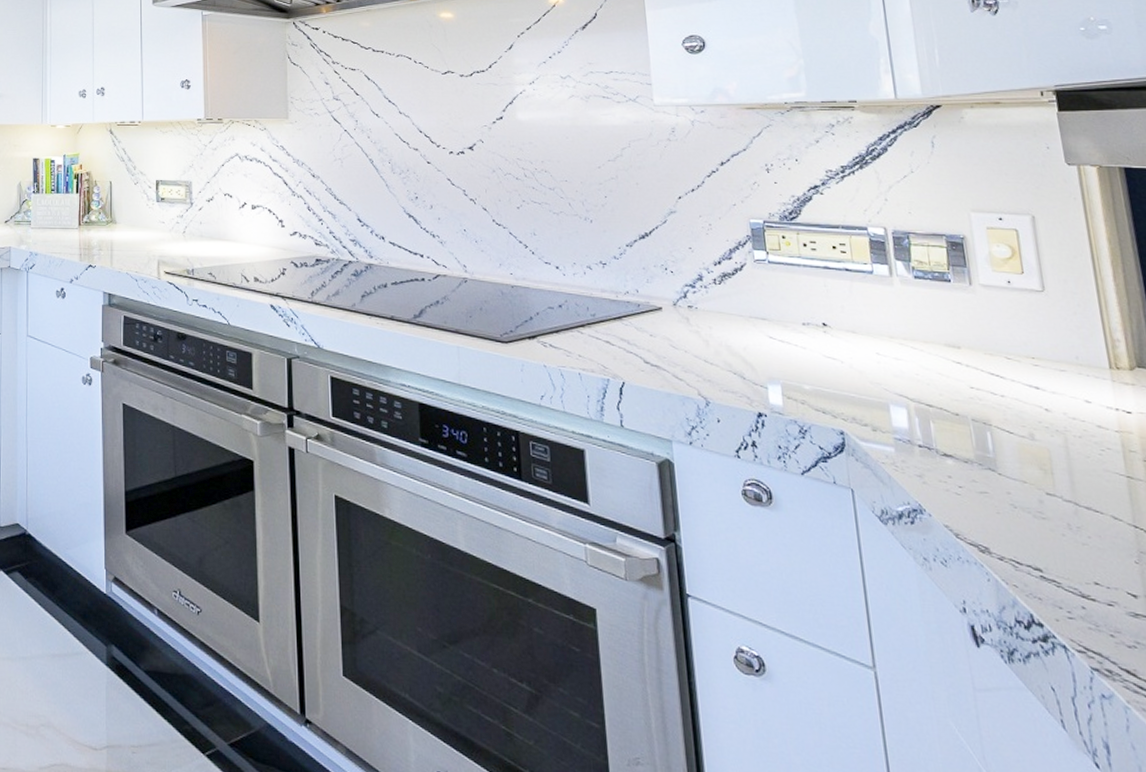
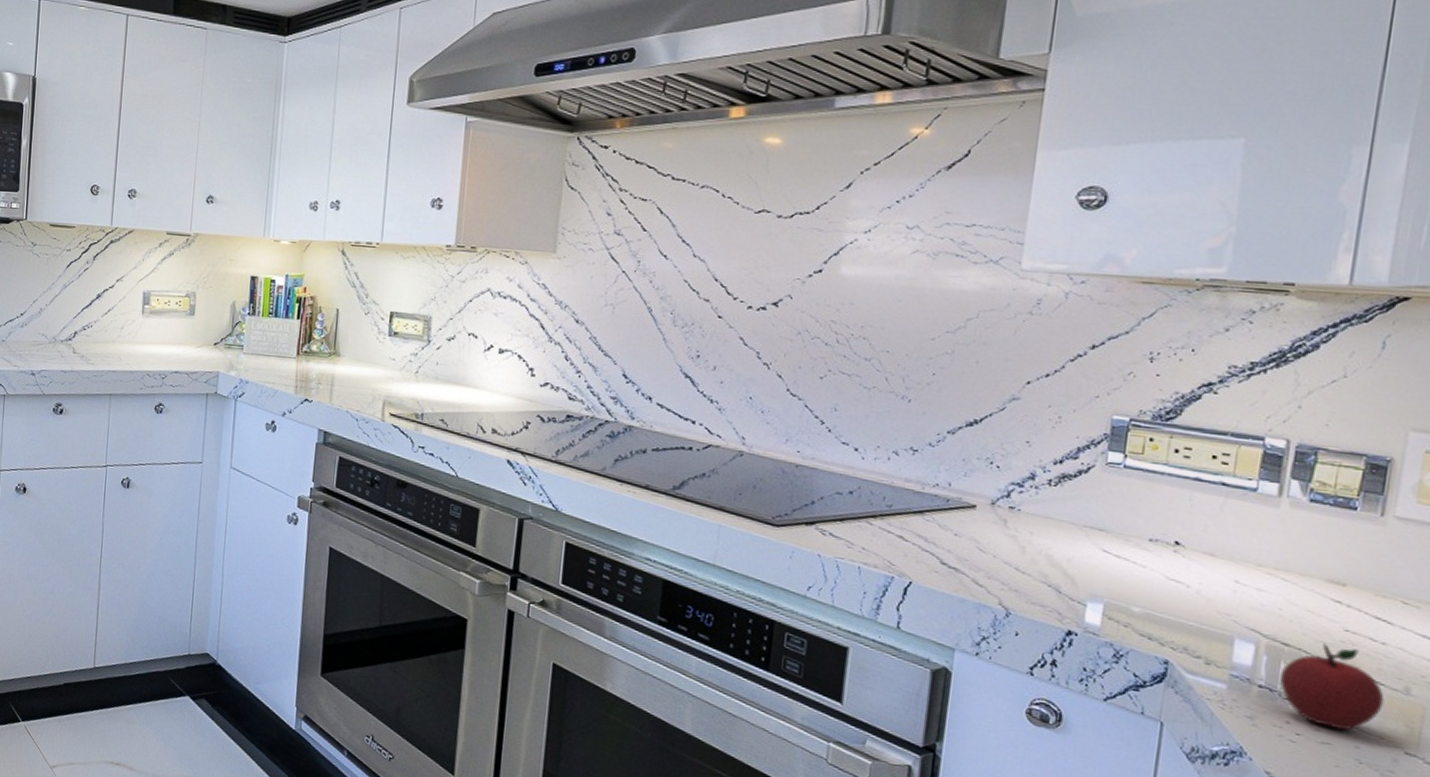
apple: none [932,401,1018,479] -> present [1279,643,1385,731]

